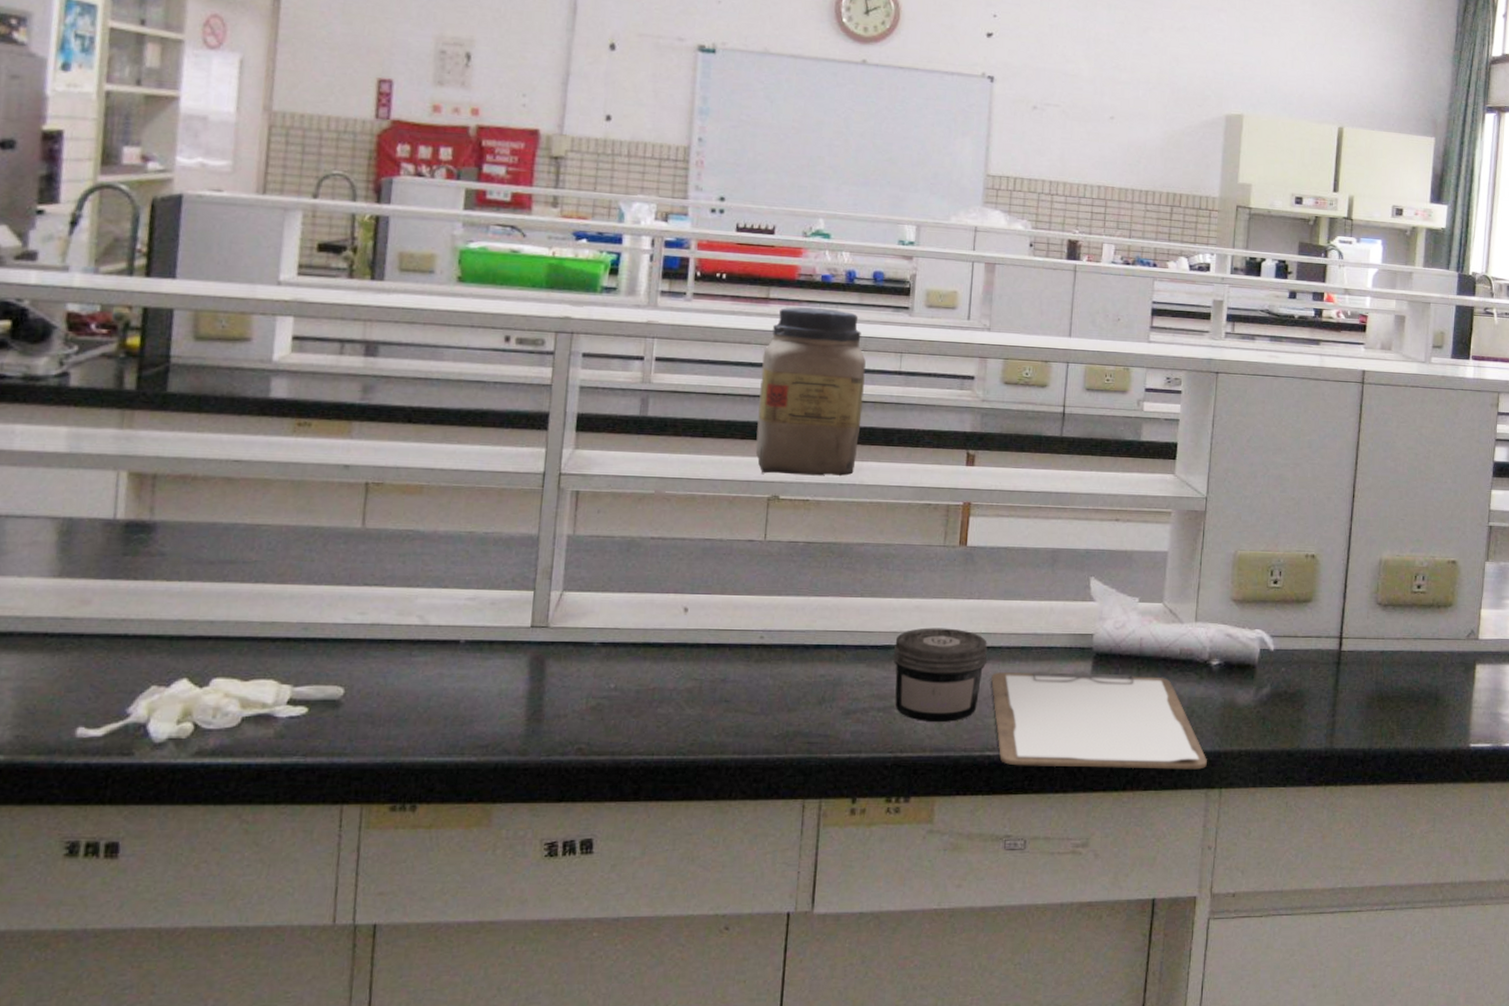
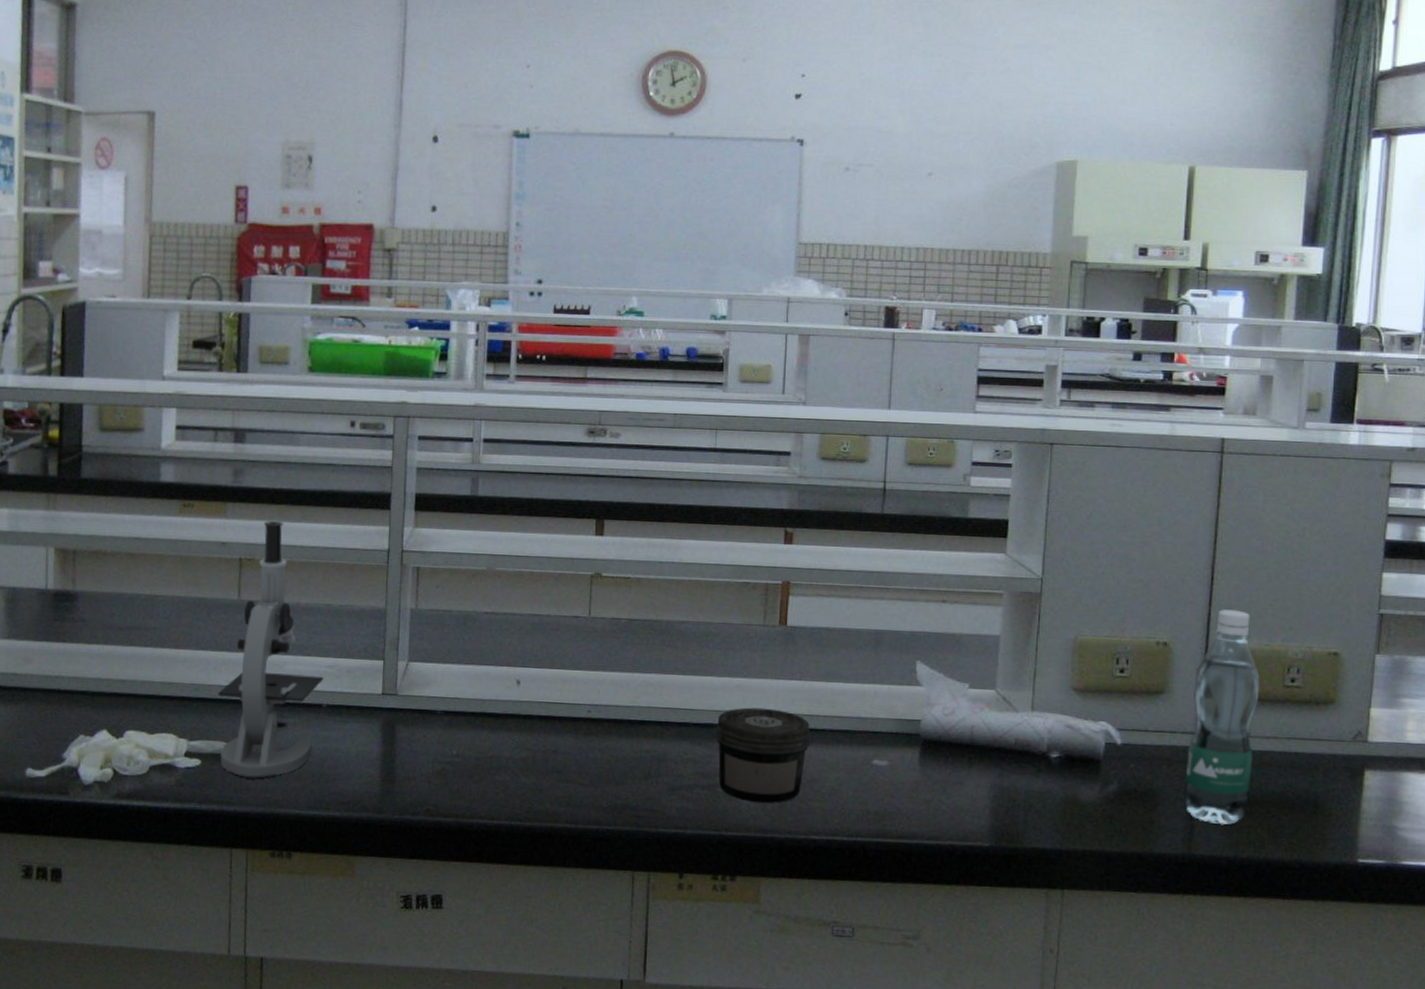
microscope: none [331,441,463,725] -> present [218,520,324,779]
jar: present [755,307,866,476] -> none [578,385,681,554]
clipboard: present [991,670,1207,770] -> none [815,755,1047,868]
bottle: none [1328,524,1393,719] -> present [1184,609,1261,825]

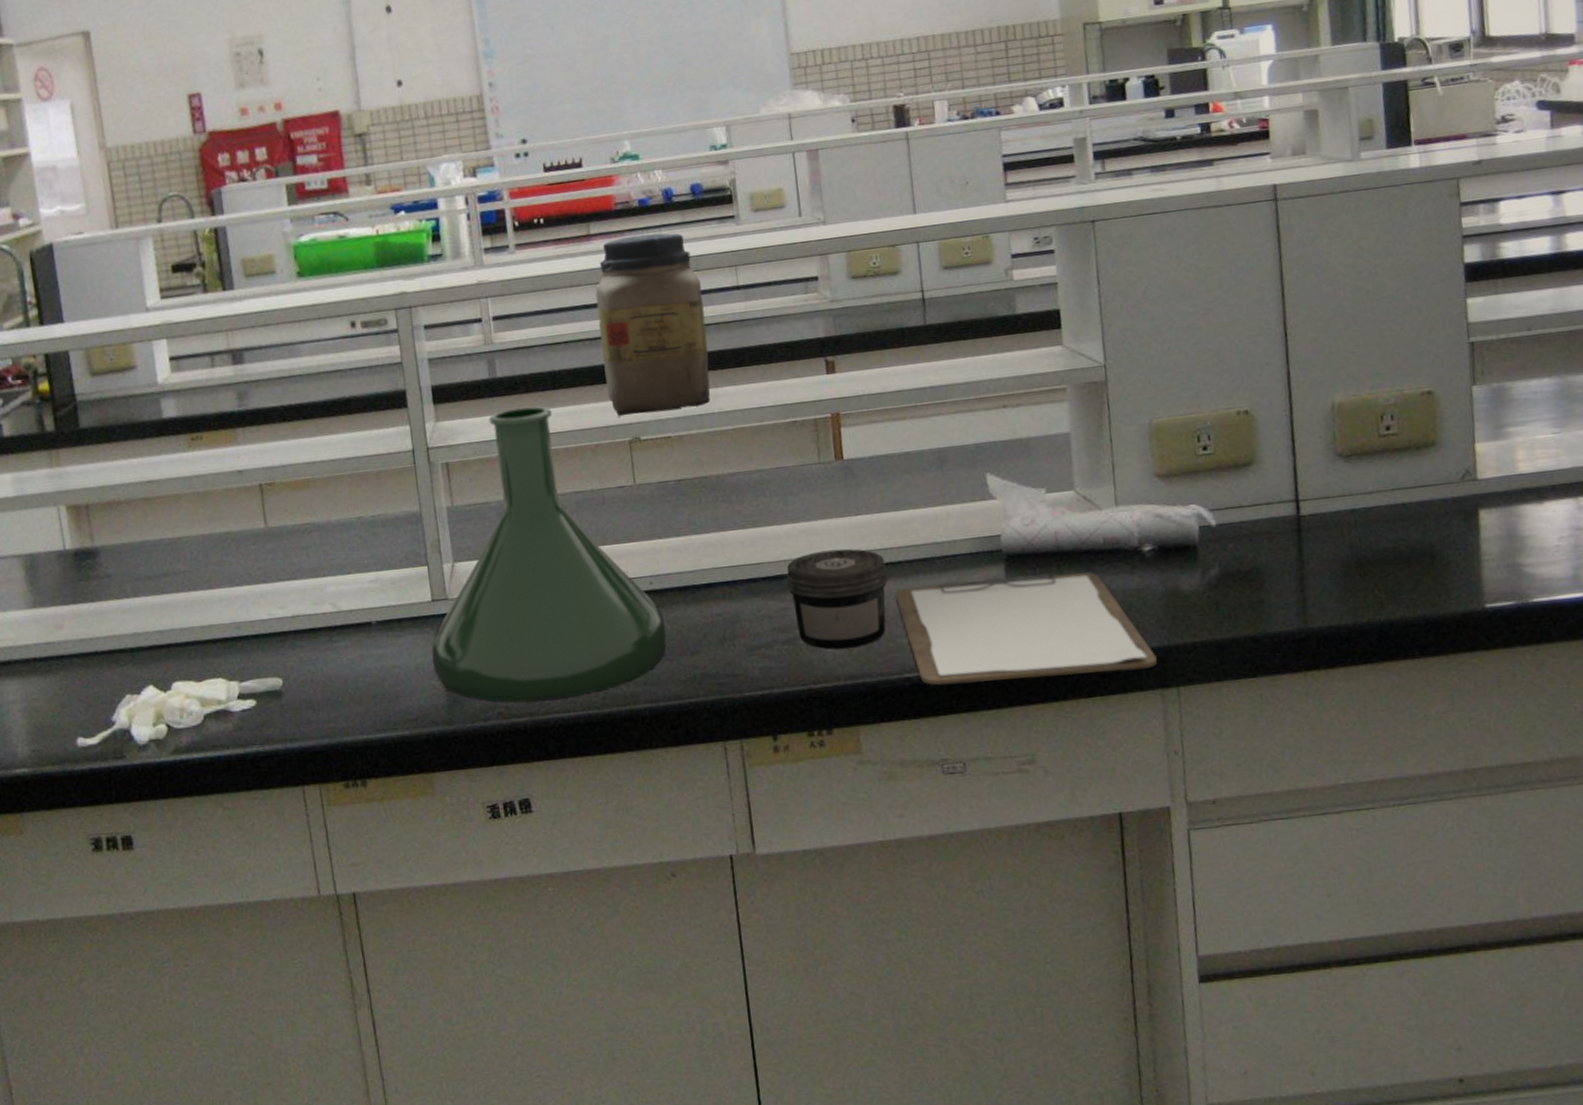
microscope: present [218,520,324,779] -> none [261,439,369,711]
flask: none [373,527,596,806] -> present [432,406,667,702]
jar: none [578,385,681,554] -> present [595,233,711,417]
clipboard: none [815,755,1047,868] -> present [896,572,1157,685]
bottle: present [1184,609,1261,825] -> none [1283,363,1360,592]

